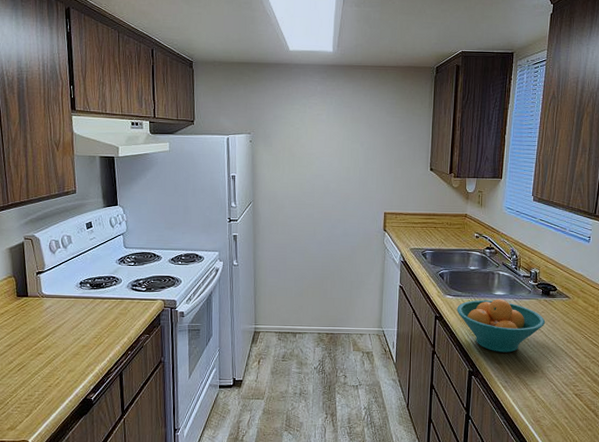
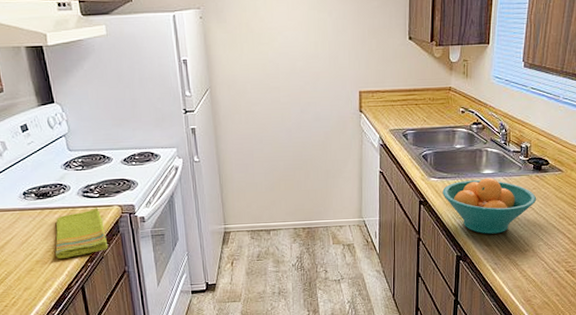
dish towel: none [101,300,149,345] -> present [55,208,109,258]

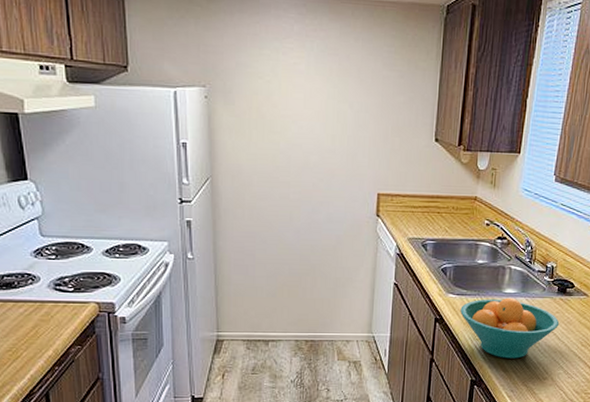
dish towel: present [55,208,109,258] -> none [17,304,81,360]

